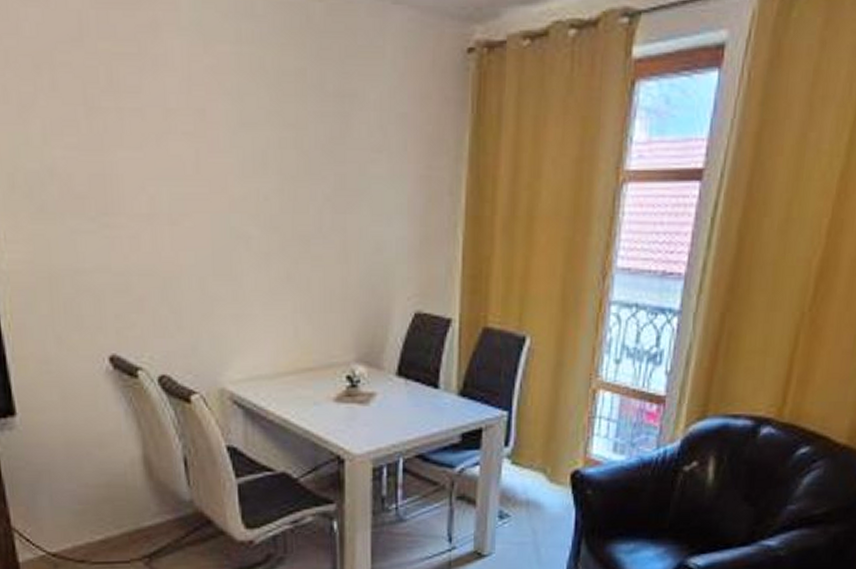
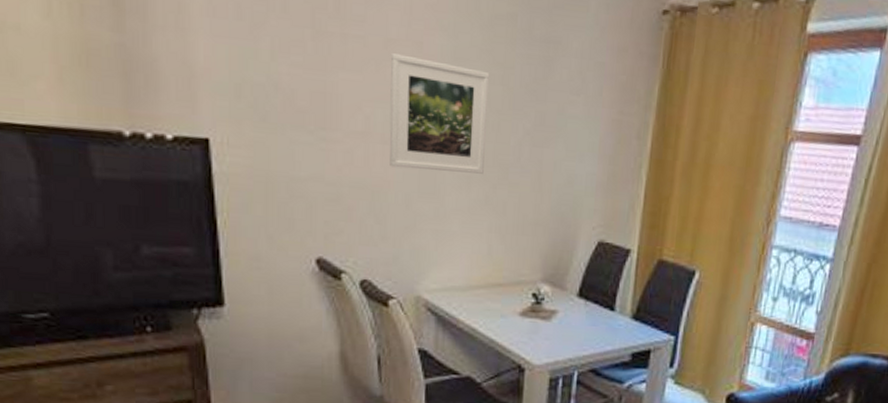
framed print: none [172,125,283,250] -> present [389,53,489,174]

